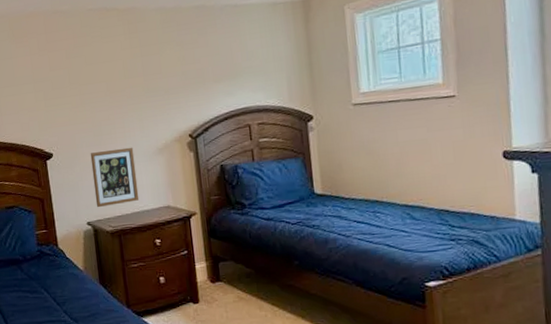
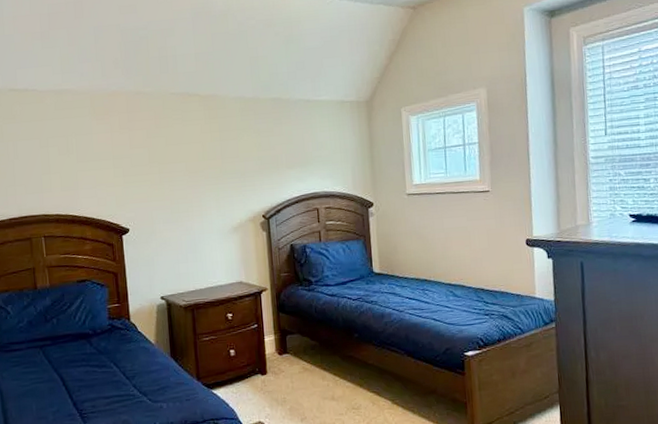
picture frame: present [90,147,140,208] -> none [166,225,213,283]

